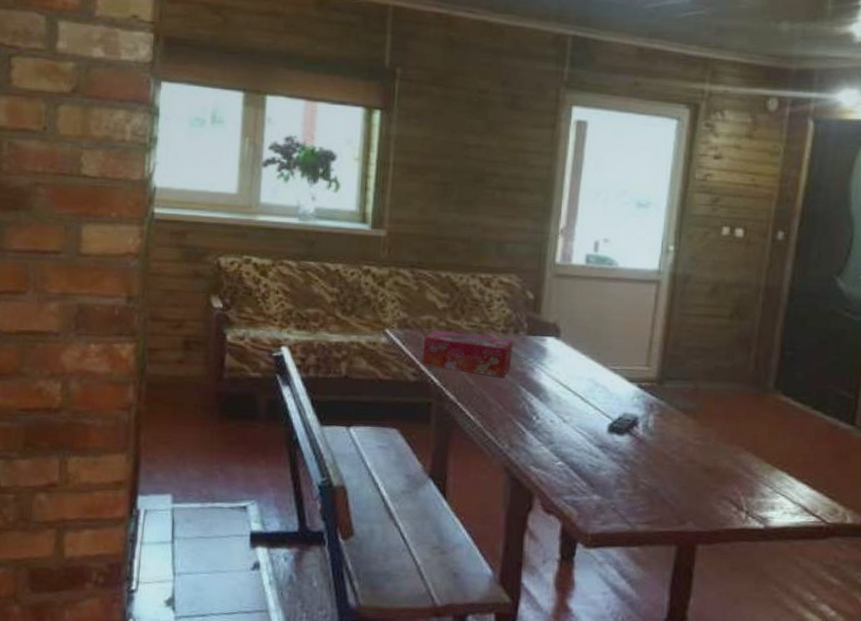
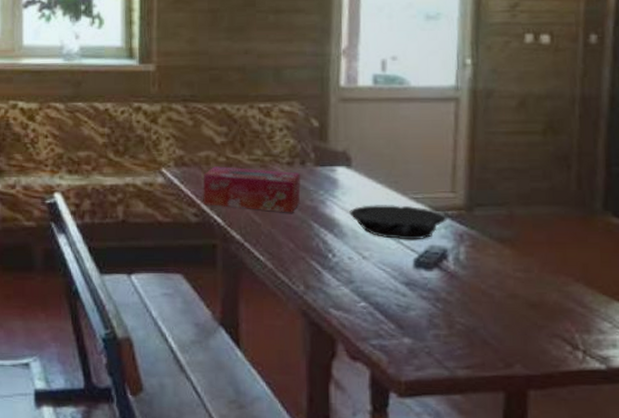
bowl: none [555,373,642,408] -> present [349,205,449,240]

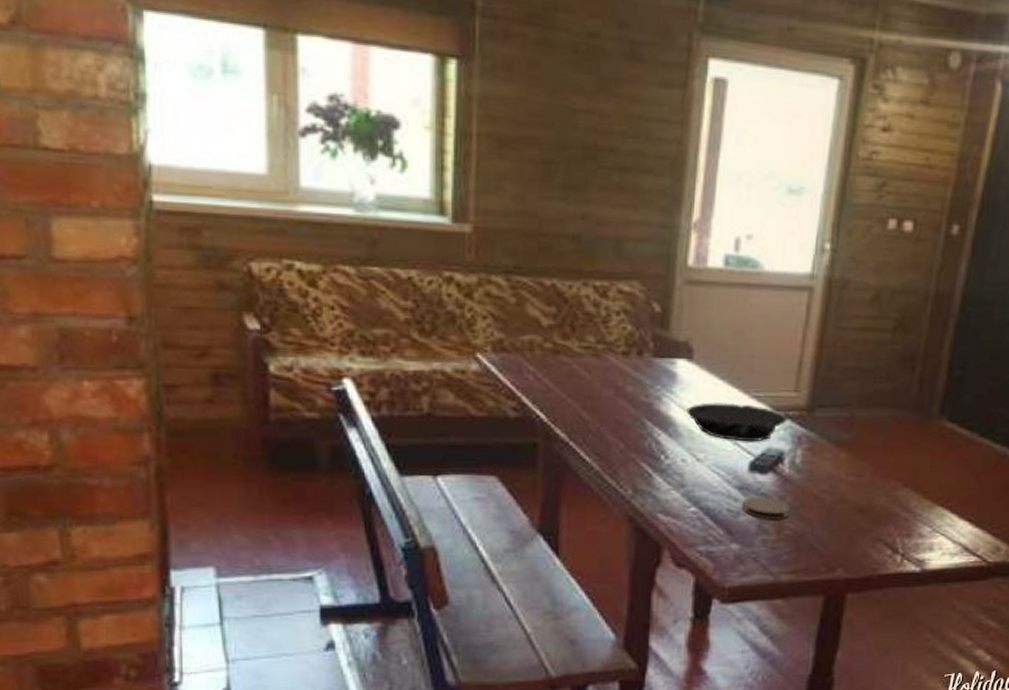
tissue box: present [203,166,301,213] -> none [524,353,636,410]
coaster: none [411,293,460,314] -> present [742,497,790,519]

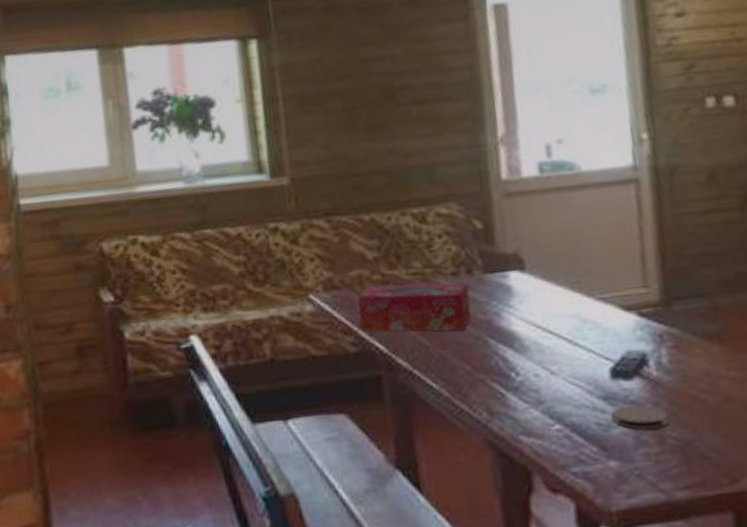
tissue box: none [524,353,636,410] -> present [358,283,471,332]
bowl: present [687,402,789,442] -> none [529,307,644,349]

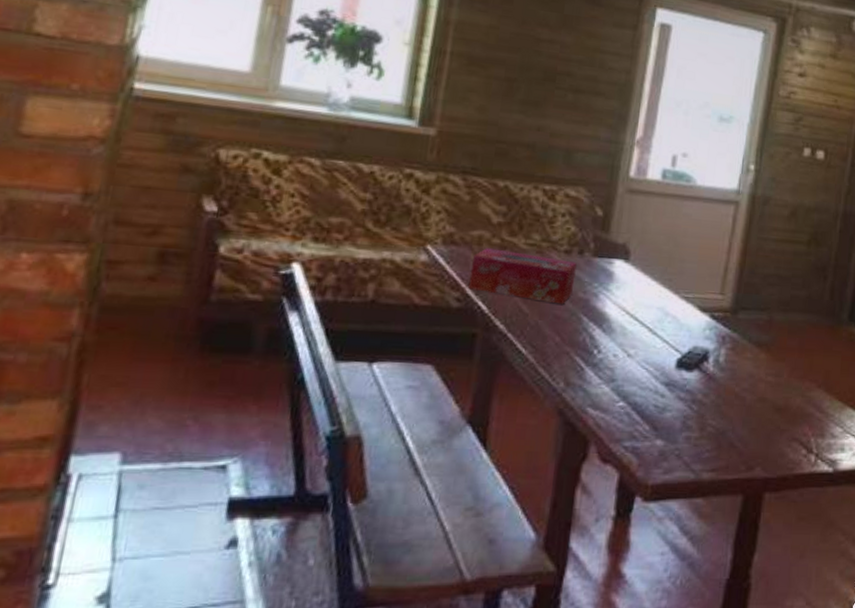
coaster: present [611,405,669,430] -> none [668,394,713,416]

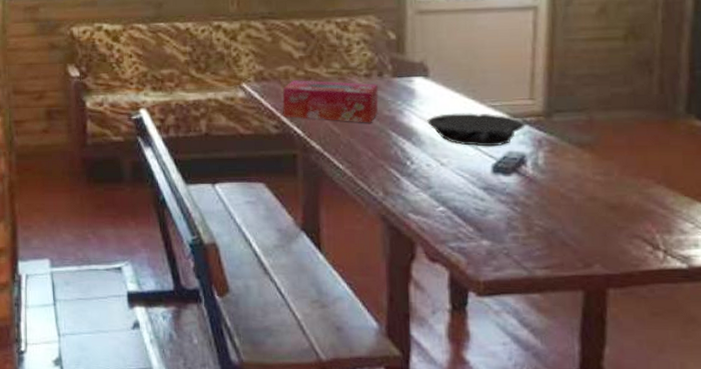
bowl: none [621,301,715,340] -> present [427,113,527,147]

